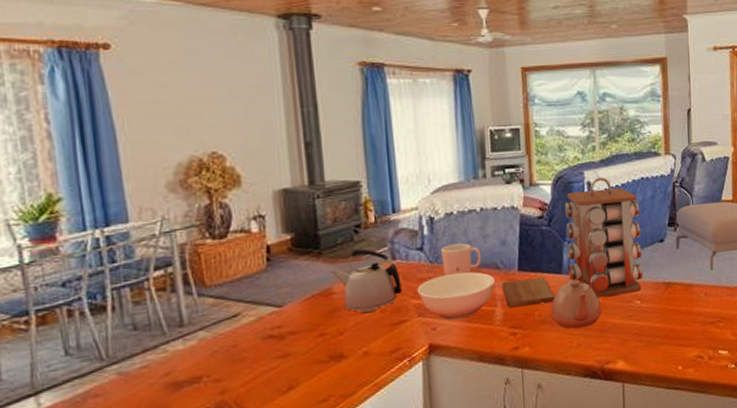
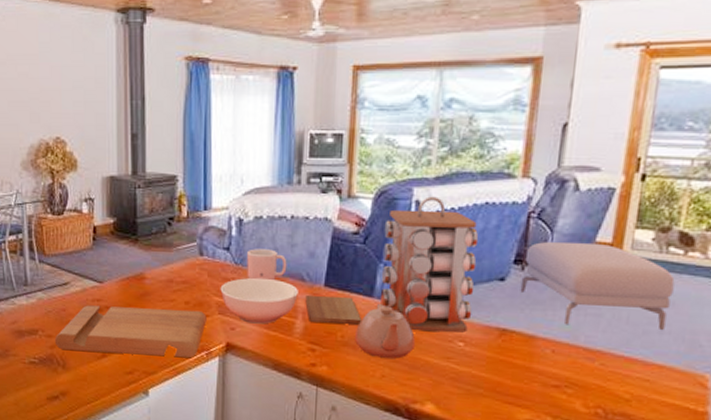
cutting board: none [225,317,406,393] -> present [54,305,207,358]
kettle: present [330,249,403,314] -> none [144,241,207,302]

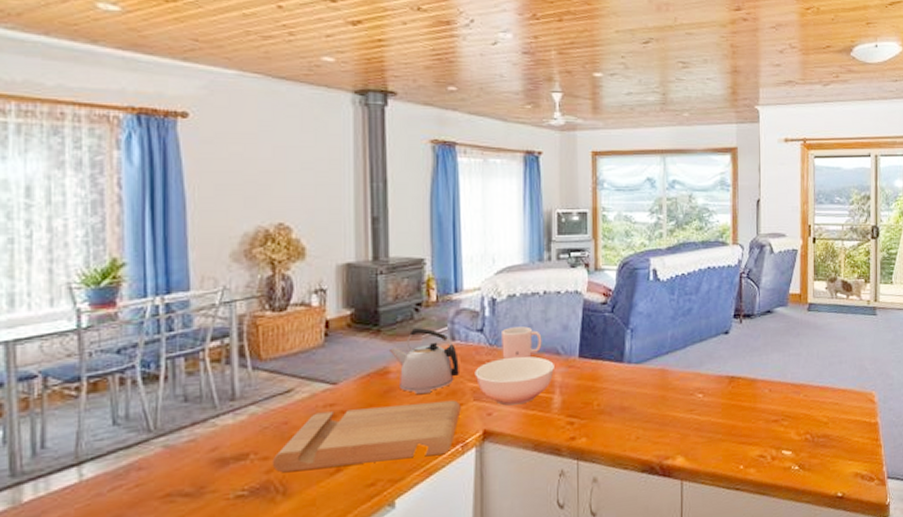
kettle: none [144,241,207,302] -> present [388,328,461,395]
cutting board: present [305,295,363,325] -> none [561,364,616,395]
teapot: present [355,304,416,359] -> none [610,368,664,420]
spice rack: present [379,196,479,333] -> none [628,265,707,390]
ottoman: present [520,241,675,331] -> none [741,294,844,366]

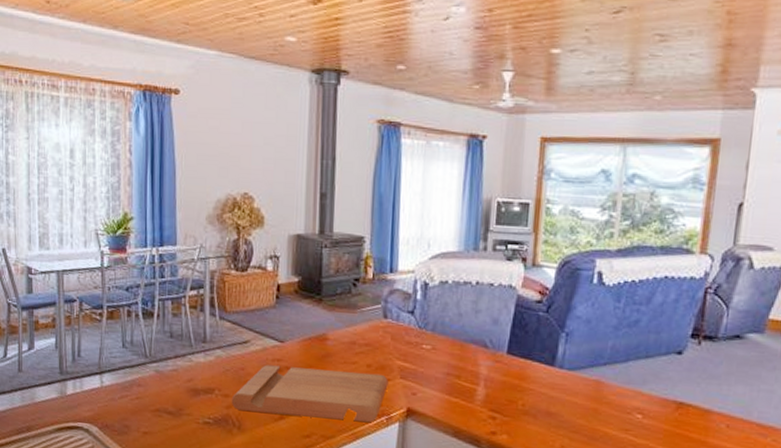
kettle: present [388,328,461,395] -> none [327,302,390,365]
bowl: present [475,356,554,405] -> none [403,342,481,390]
mug: present [502,326,542,360] -> none [430,313,471,347]

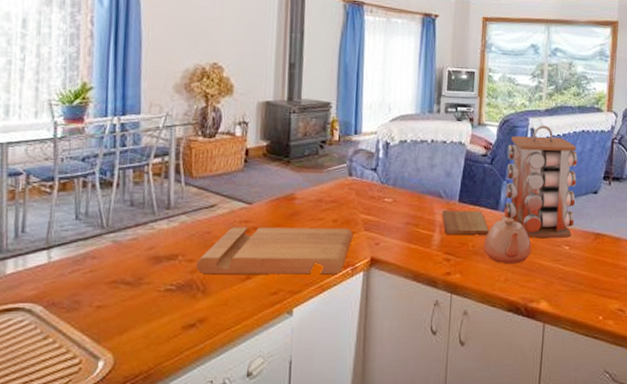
cutting board: none [487,362,544,394] -> present [442,210,490,235]
teapot: none [535,373,596,429] -> present [484,216,532,263]
spice rack: none [561,268,658,405] -> present [503,125,578,239]

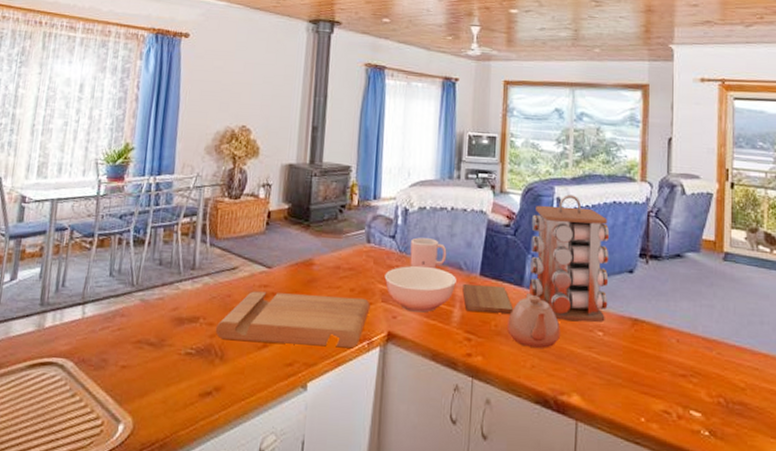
bowl: none [367,195,436,238] -> present [384,265,456,313]
mug: none [391,169,427,198] -> present [410,237,447,269]

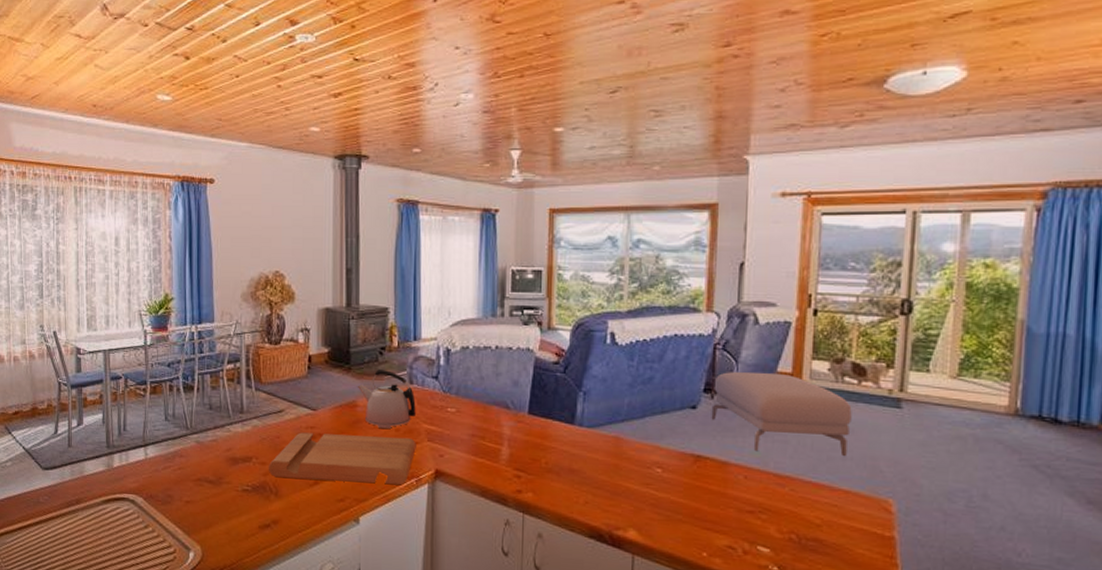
kettle: none [314,227,372,289] -> present [357,369,417,429]
bowl: present [384,265,456,313] -> none [429,405,503,451]
mug: present [410,237,447,269] -> none [454,377,493,409]
cutting board: present [462,284,514,314] -> none [510,423,565,451]
teapot: present [507,293,561,348] -> none [559,431,617,485]
spice rack: present [528,194,610,322] -> none [580,329,670,459]
ottoman: none [646,238,767,321] -> present [711,371,852,457]

